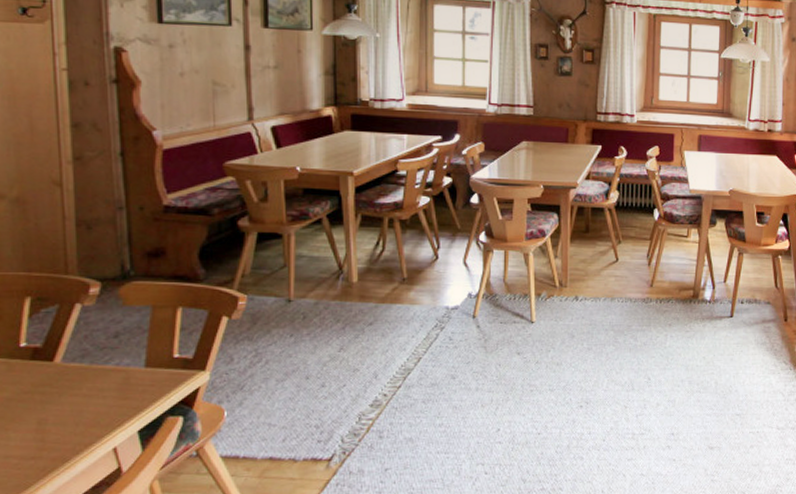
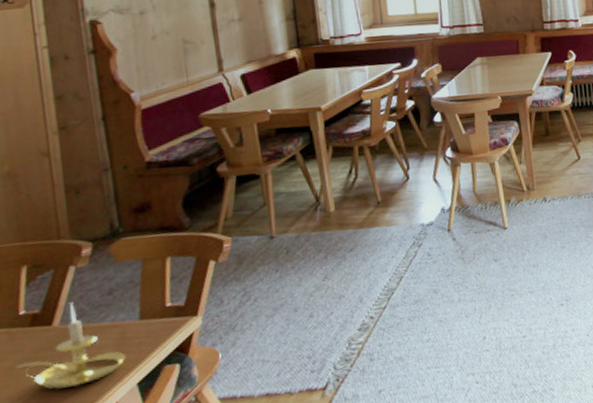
candle holder: none [14,341,128,427] -> present [16,302,126,390]

